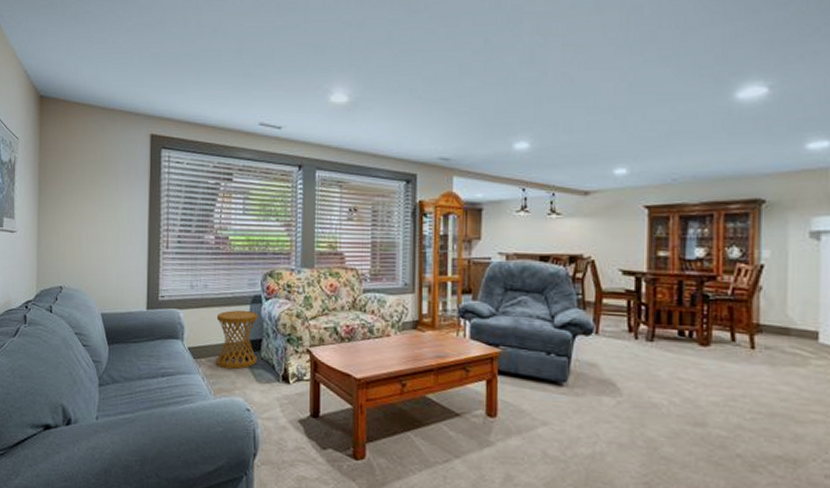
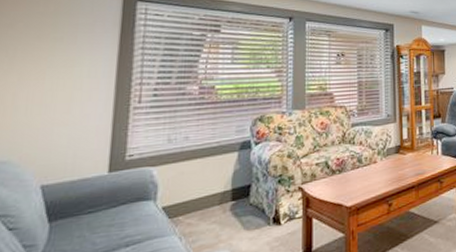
side table: present [215,310,258,370] -> none [196,158,247,223]

